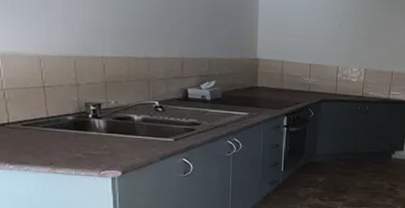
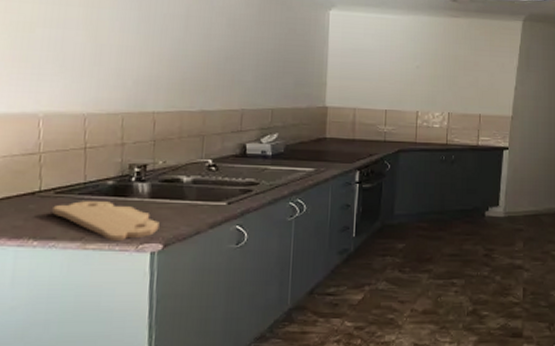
cutting board: none [22,133,117,168] -> present [52,201,160,242]

